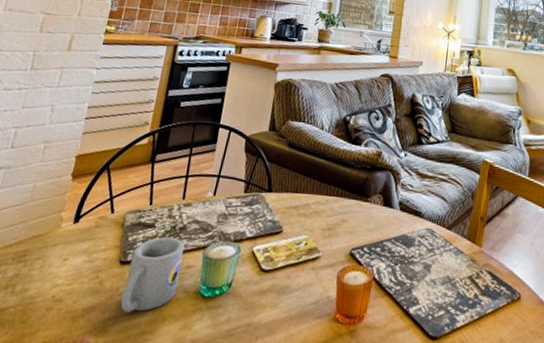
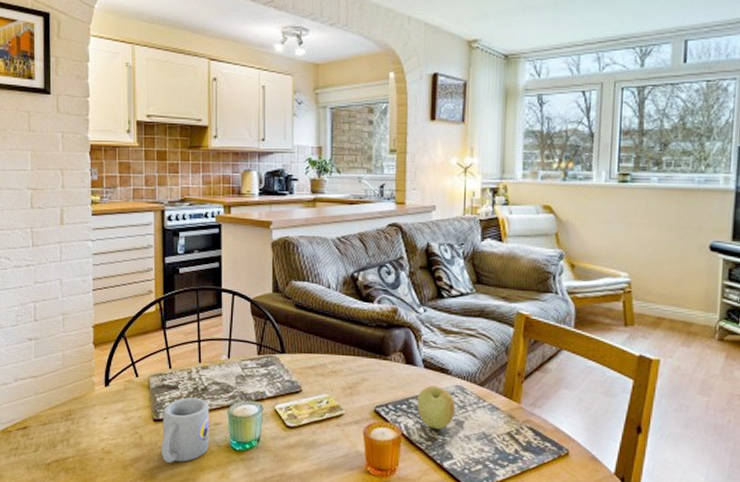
apple: none [390,228,425,274] -> present [417,385,456,430]

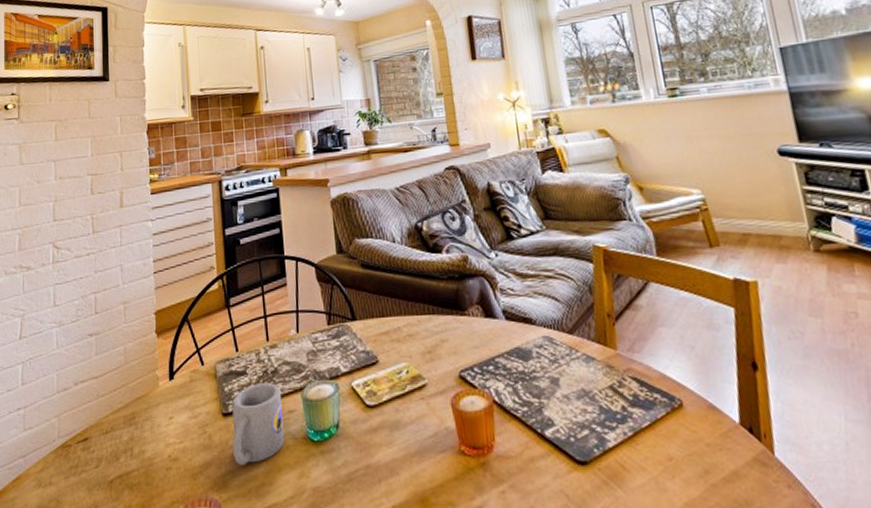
apple: present [417,385,456,430] -> none [503,339,548,392]

